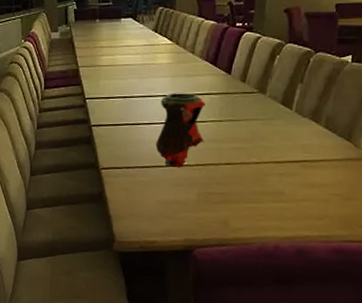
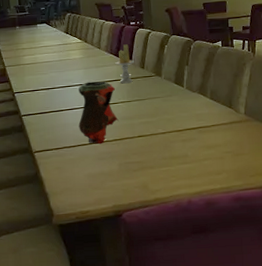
candle: none [210,50,235,99] -> present [115,44,135,84]

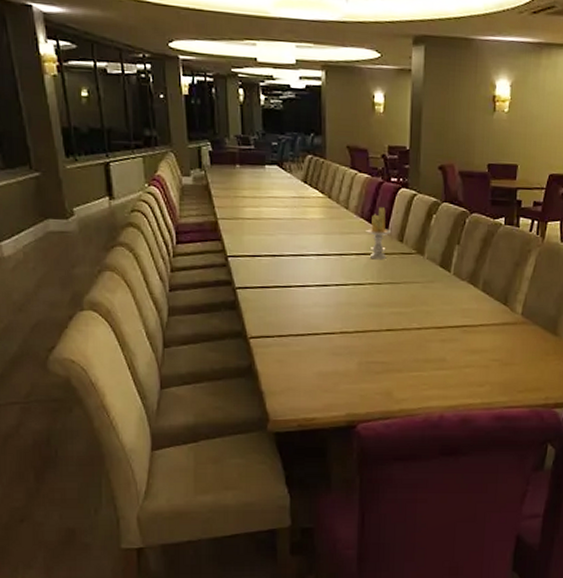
vase: present [78,81,119,145] -> none [310,252,364,336]

